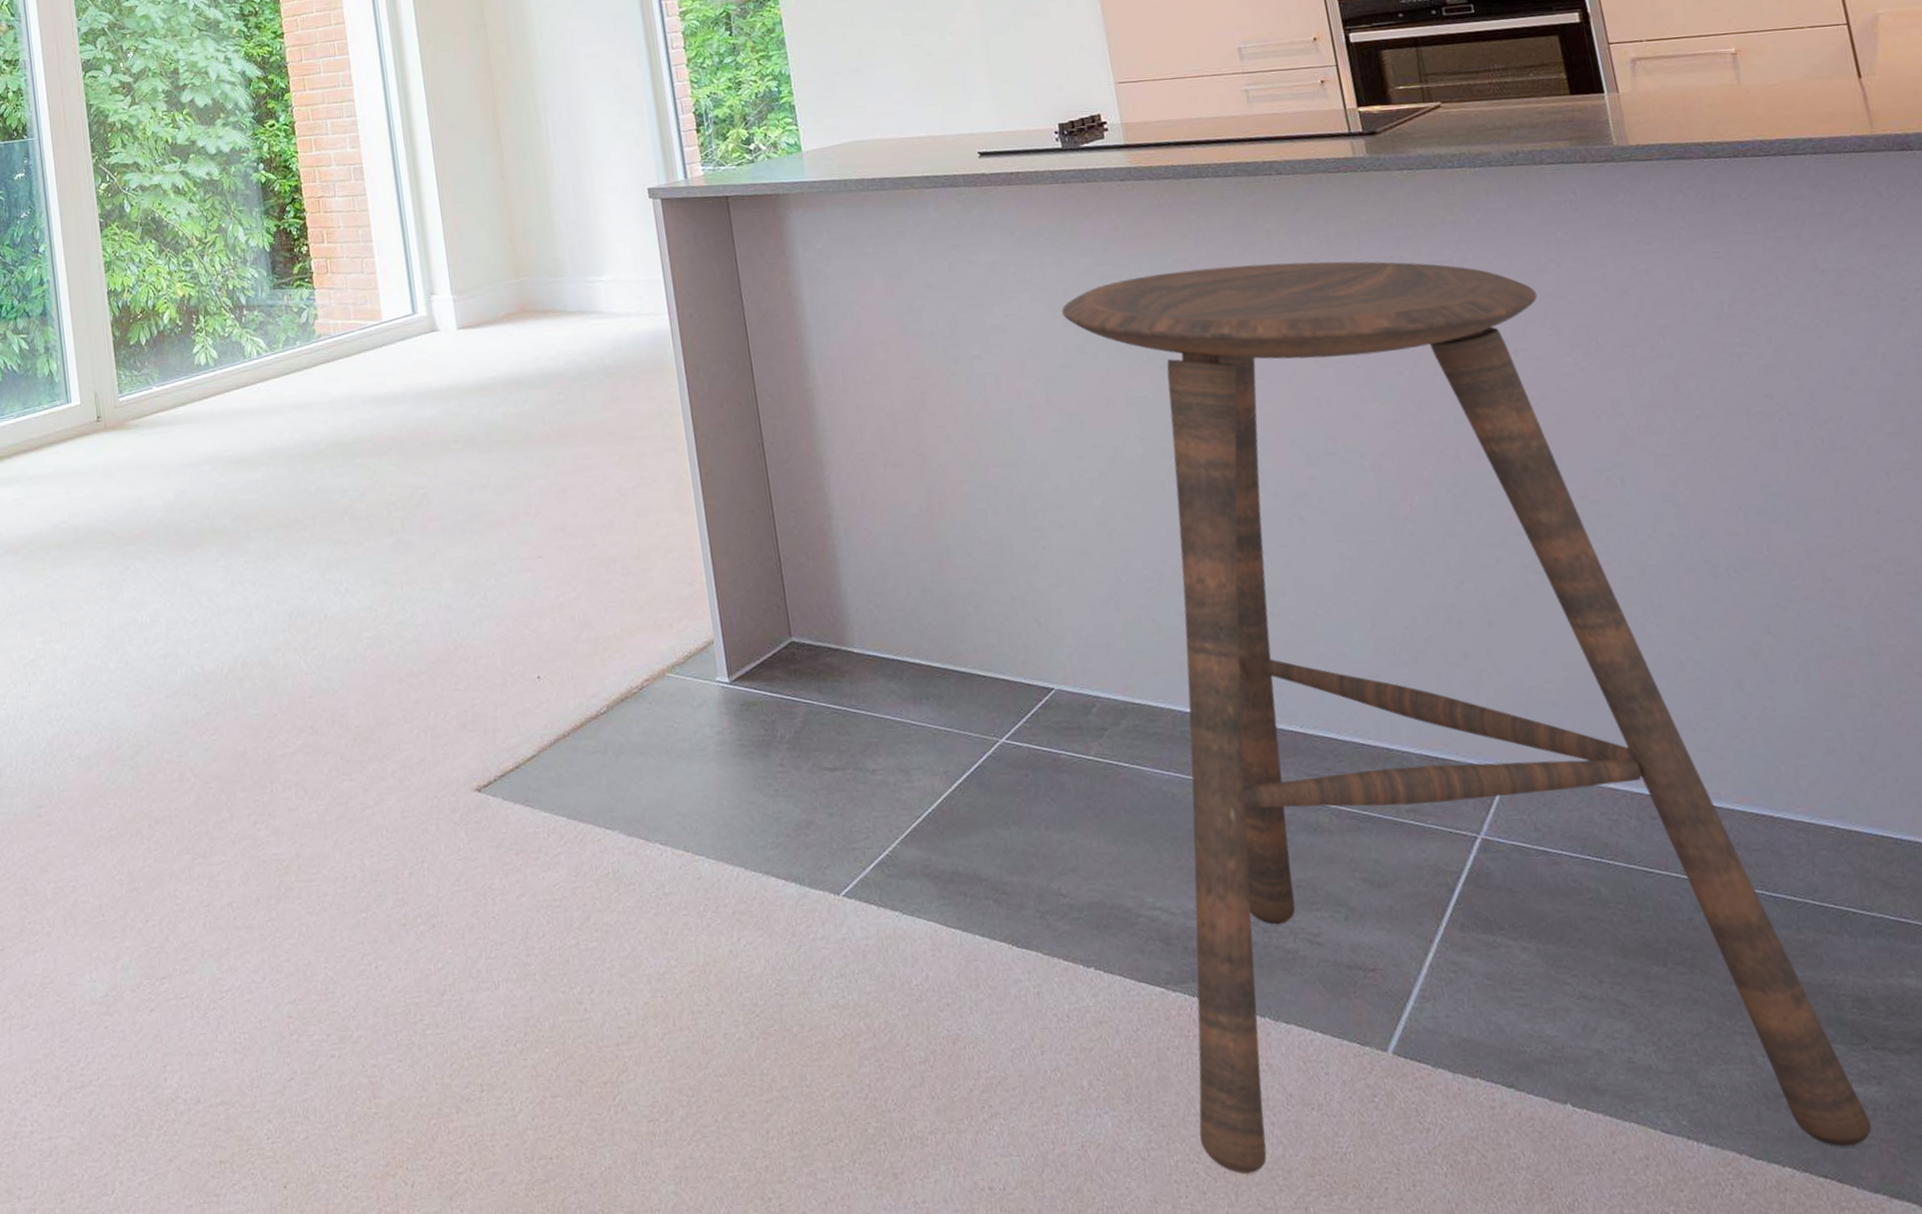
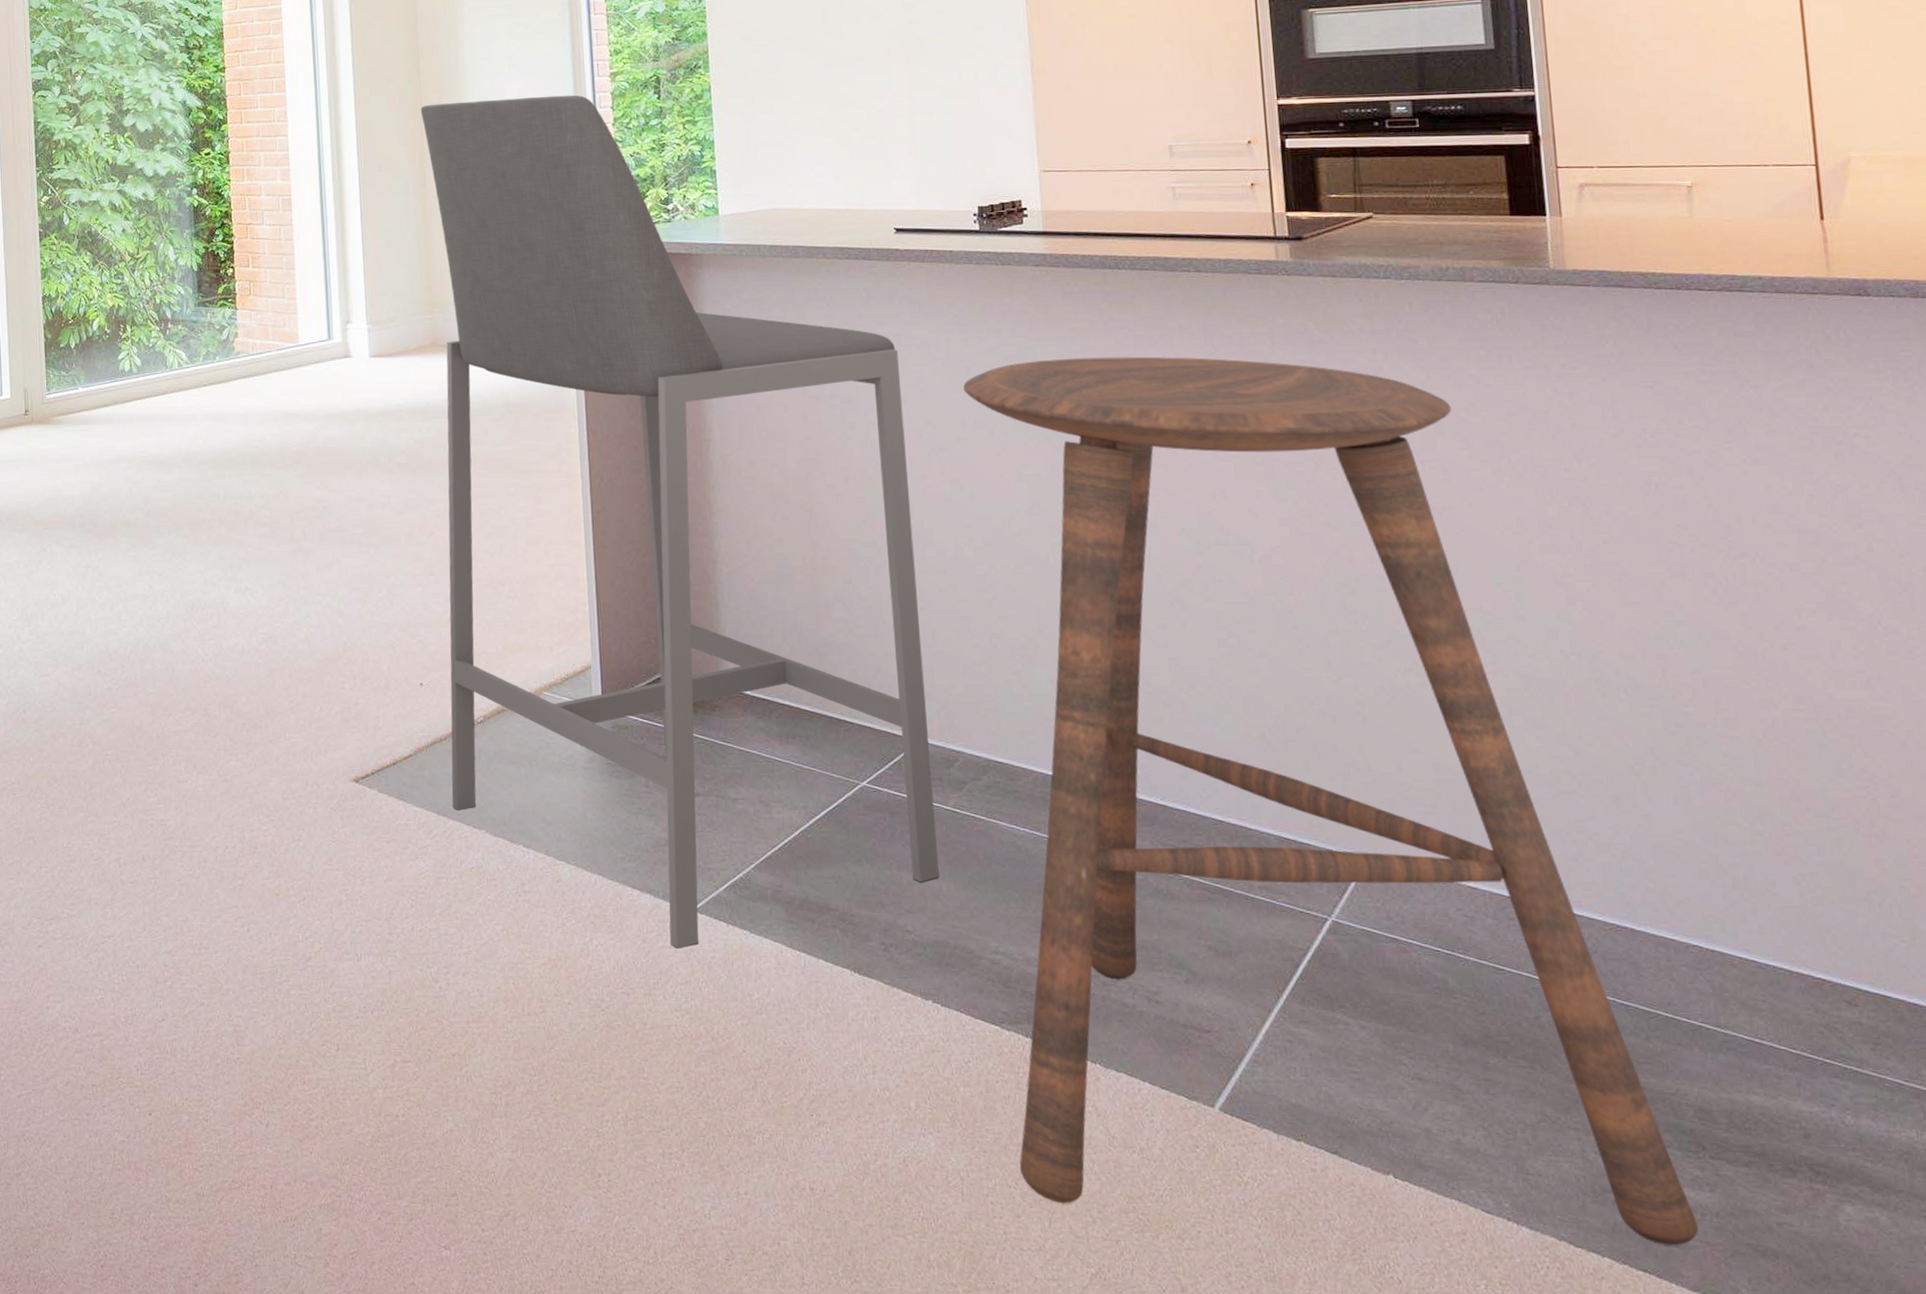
bar stool: none [489,37,1089,940] -> present [420,95,940,949]

